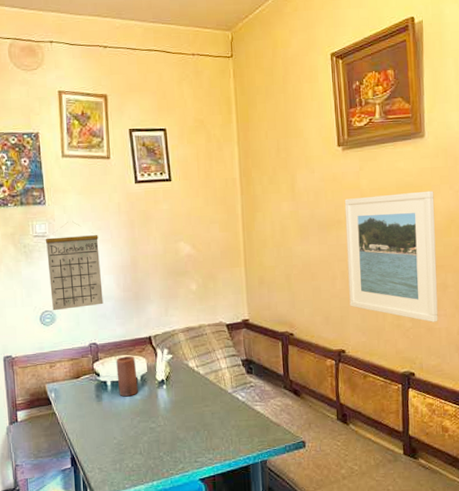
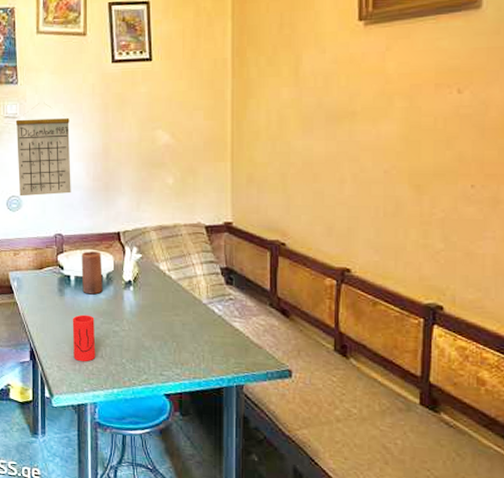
cup: none [110,416,135,461] -> present [72,314,96,362]
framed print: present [344,191,438,322] -> none [361,77,489,246]

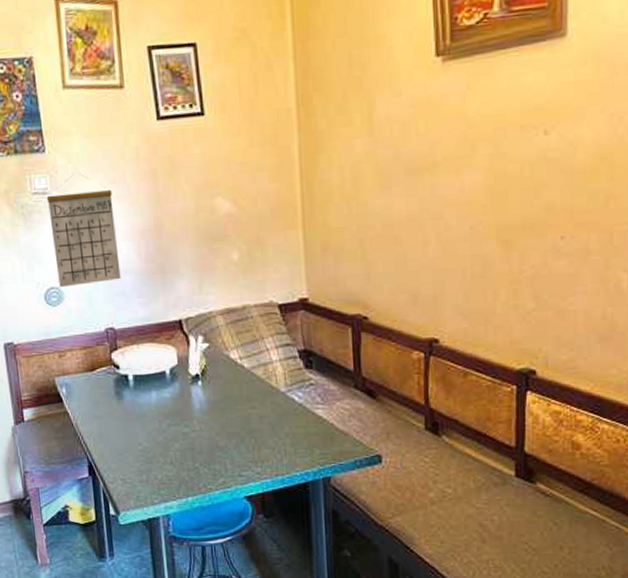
cup: present [72,314,96,362] -> none [134,418,165,472]
candle: present [81,251,103,295] -> none [138,344,167,395]

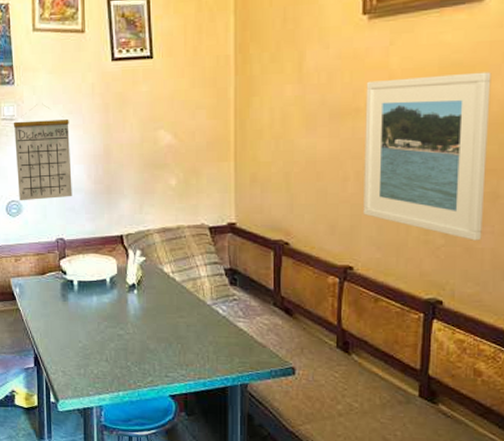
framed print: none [443,115,577,302] -> present [363,72,492,241]

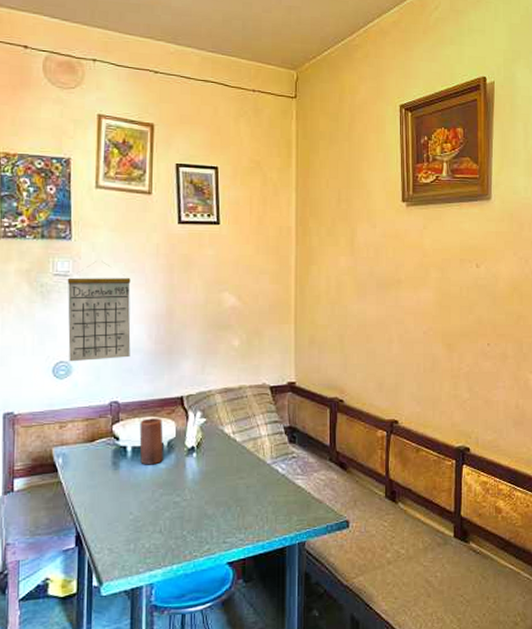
candle: none [84,255,106,299] -> present [139,418,164,465]
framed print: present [363,72,492,241] -> none [406,255,498,394]

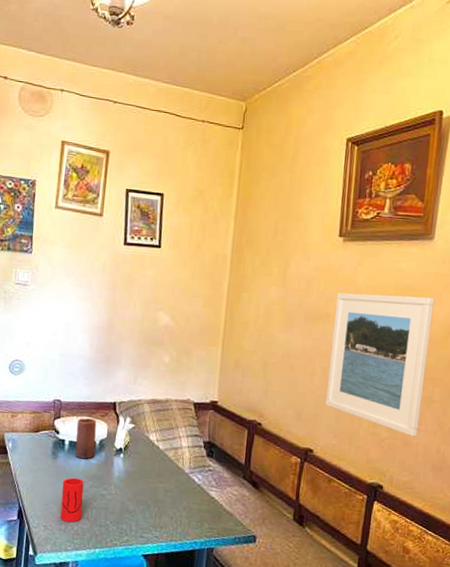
calendar: present [67,261,131,362] -> none [23,274,79,363]
cup: none [127,487,154,541] -> present [60,477,84,523]
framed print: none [406,255,498,394] -> present [325,292,435,437]

